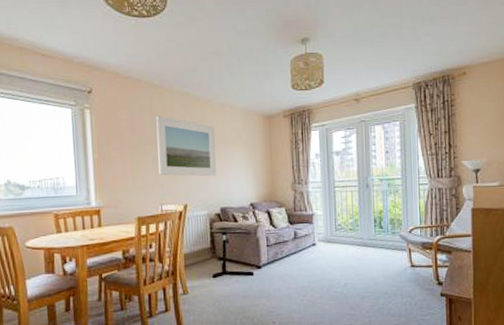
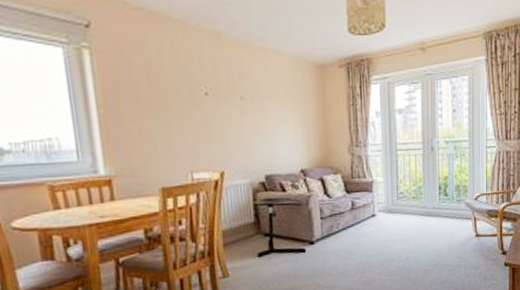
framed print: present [156,115,216,176] -> none [180,60,259,138]

